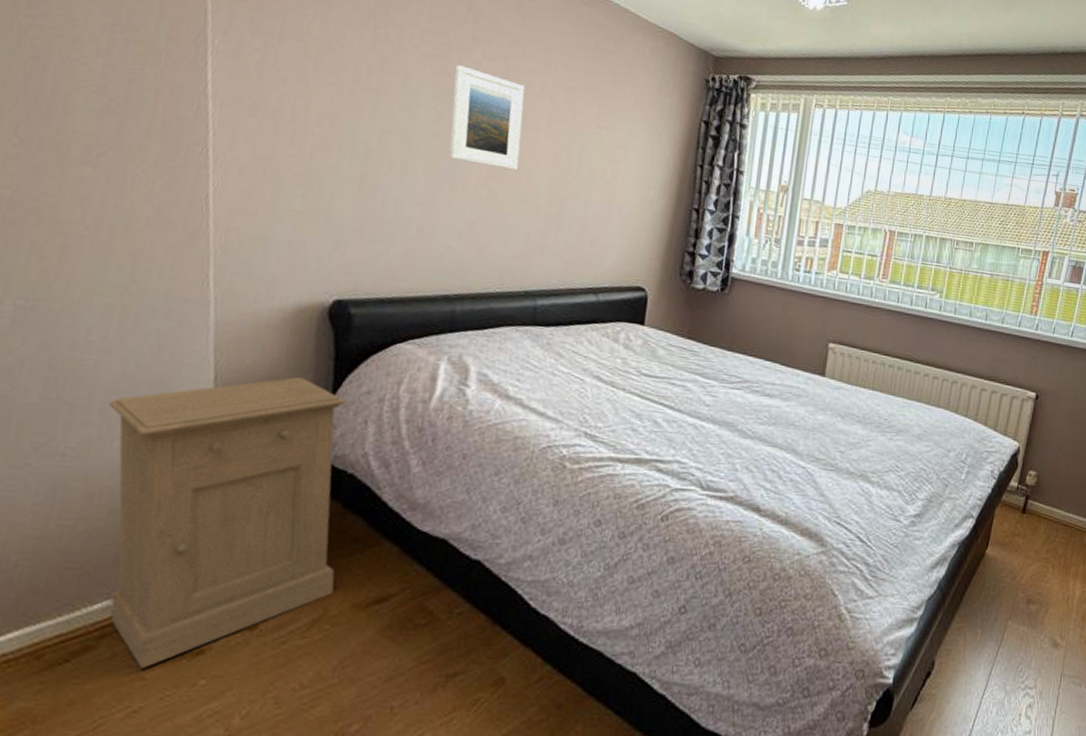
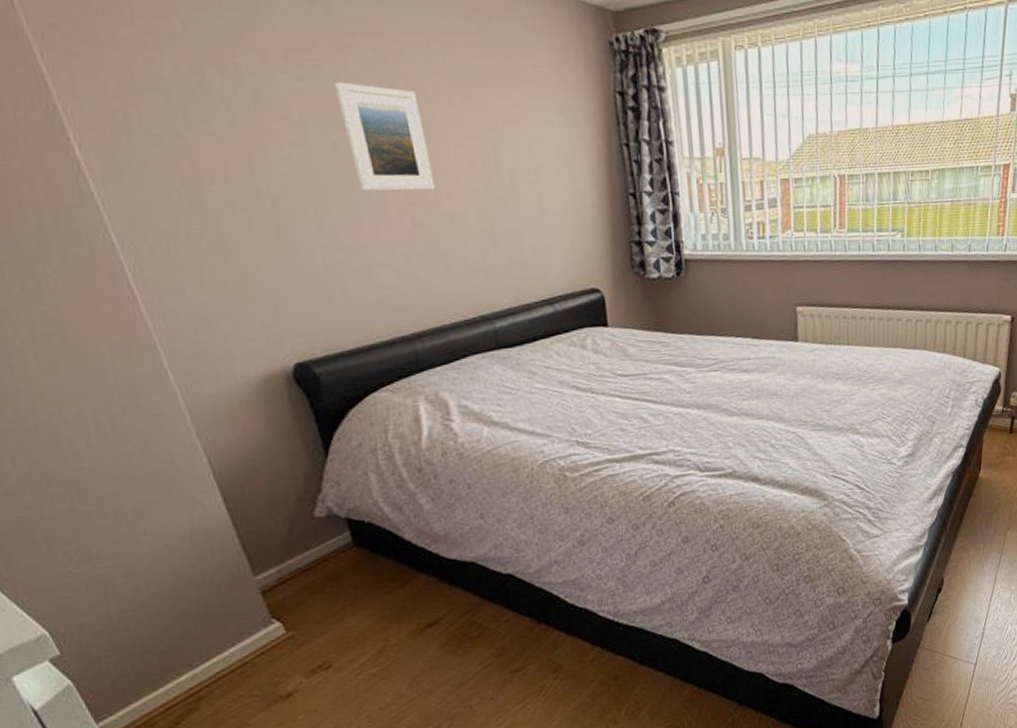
cabinet: present [108,376,346,668] -> none [118,443,388,717]

